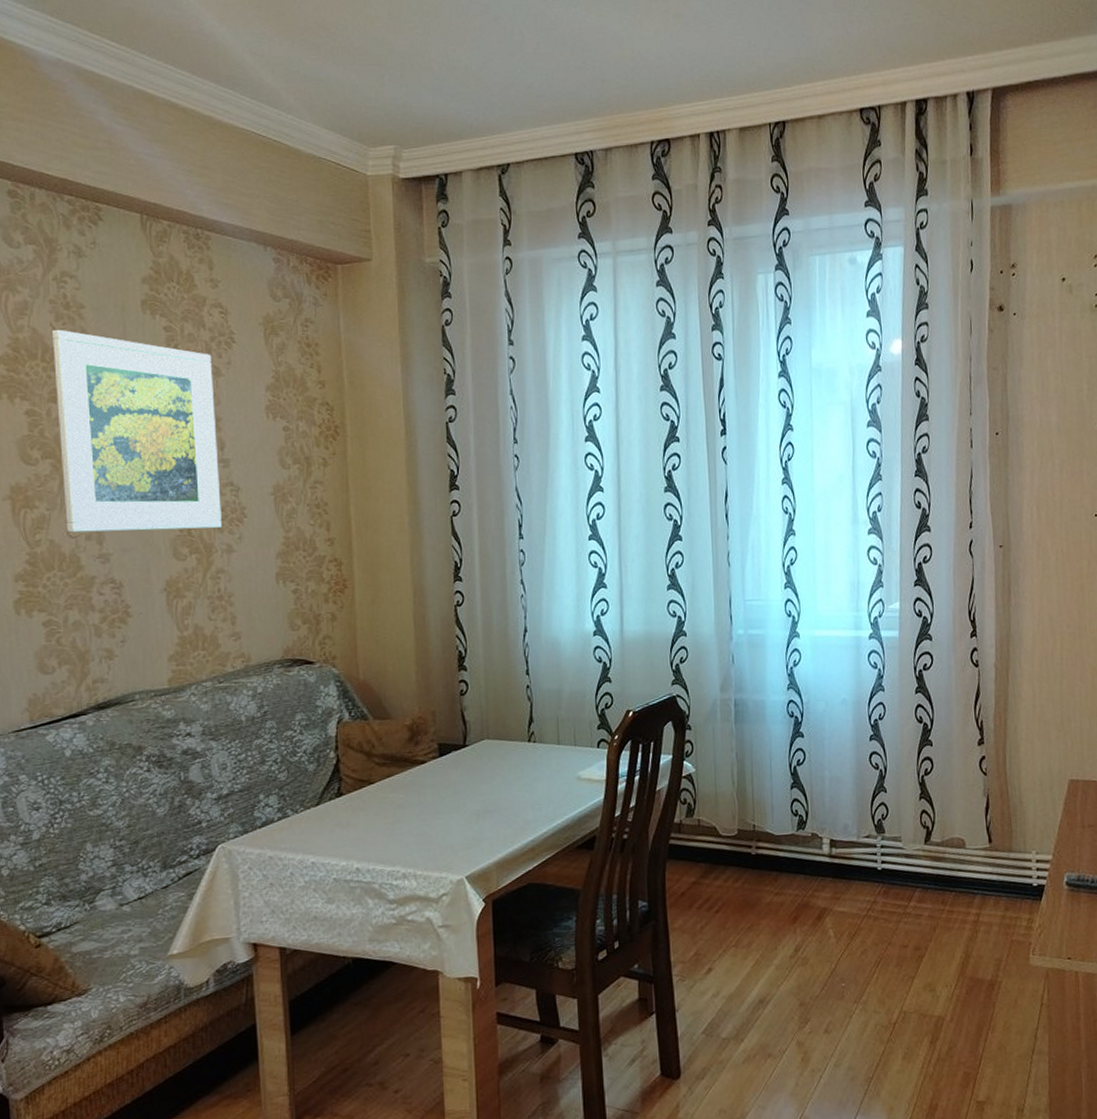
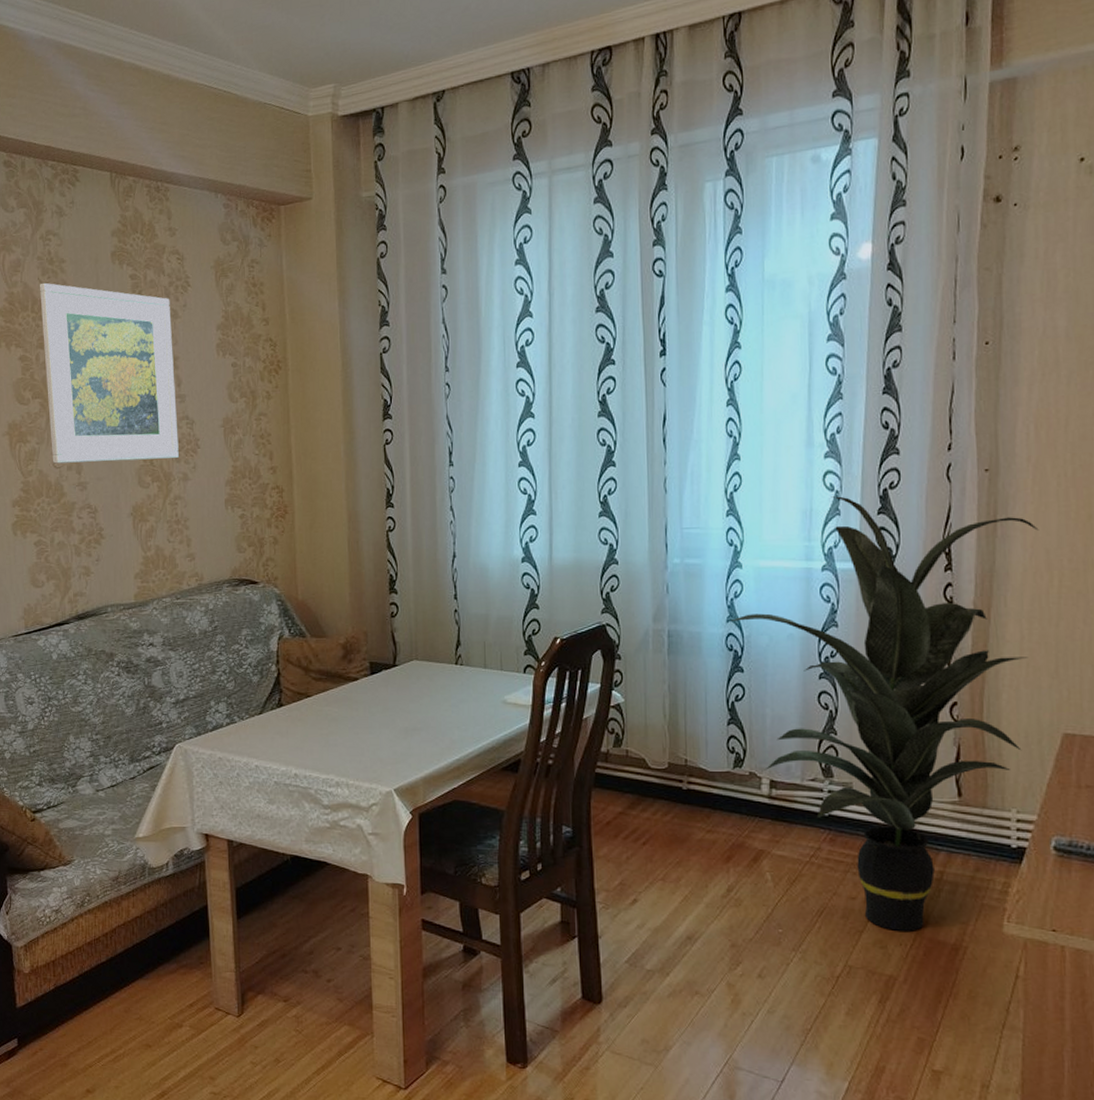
indoor plant: none [790,569,1044,974] -> present [730,496,1039,931]

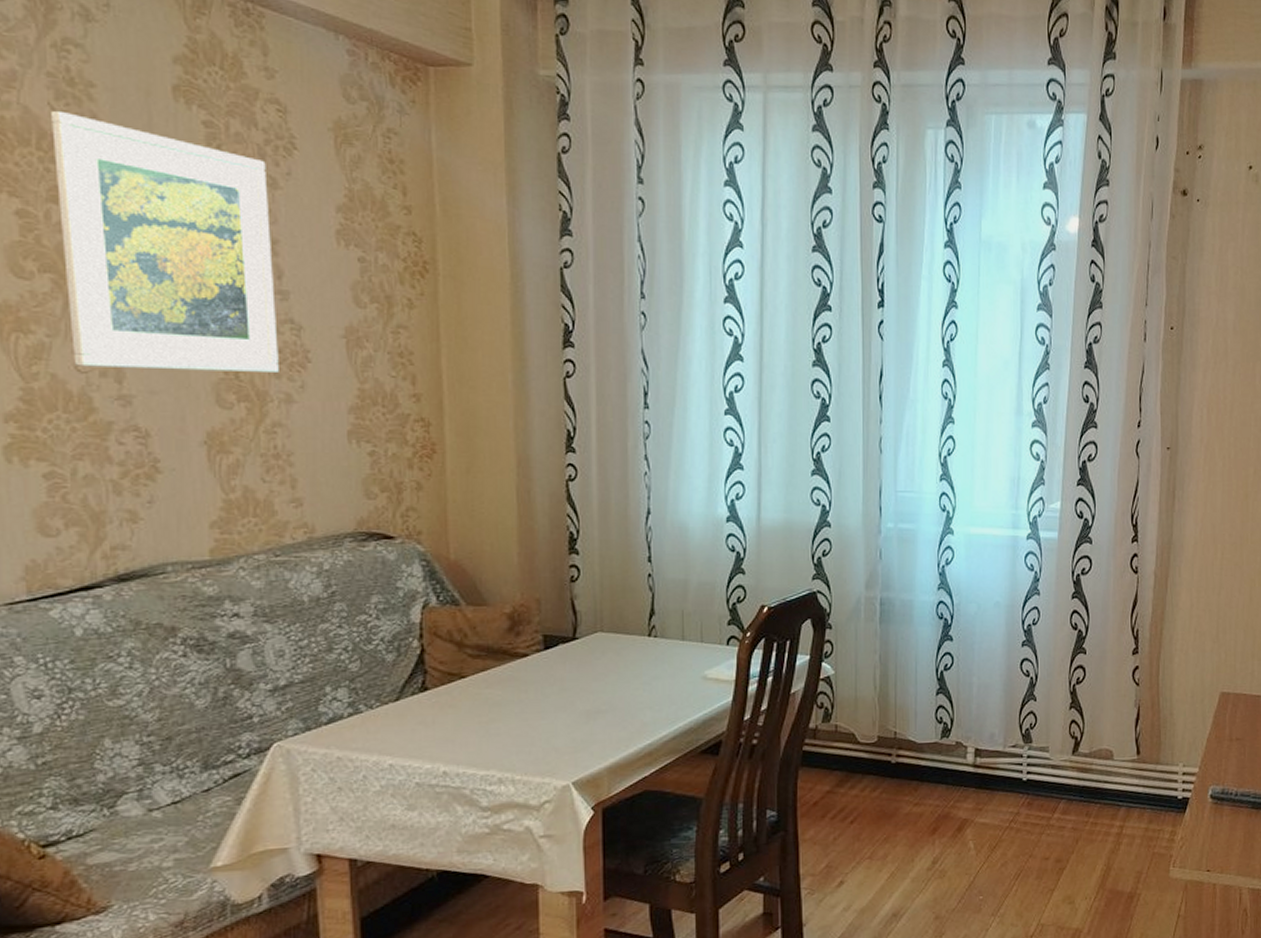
indoor plant: present [730,496,1039,931] -> none [941,466,1208,886]

